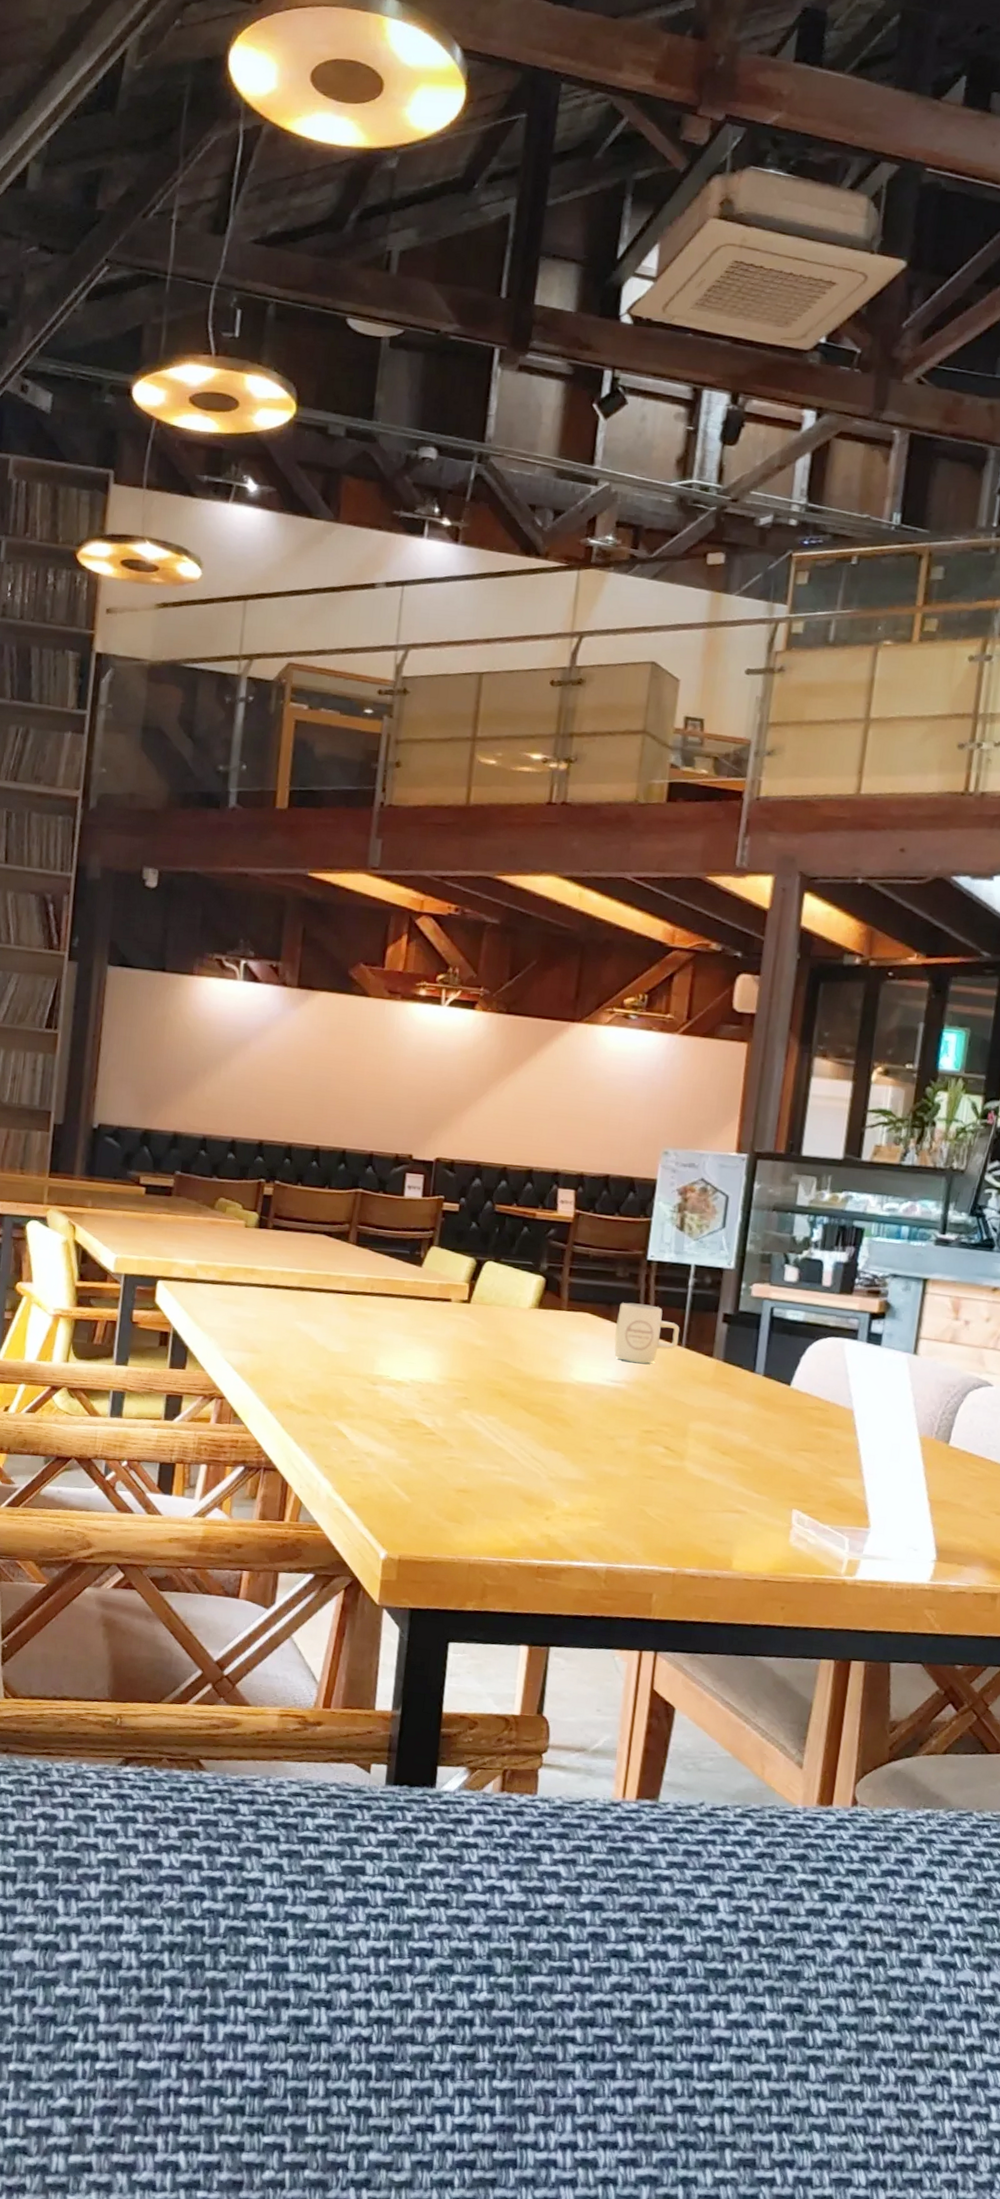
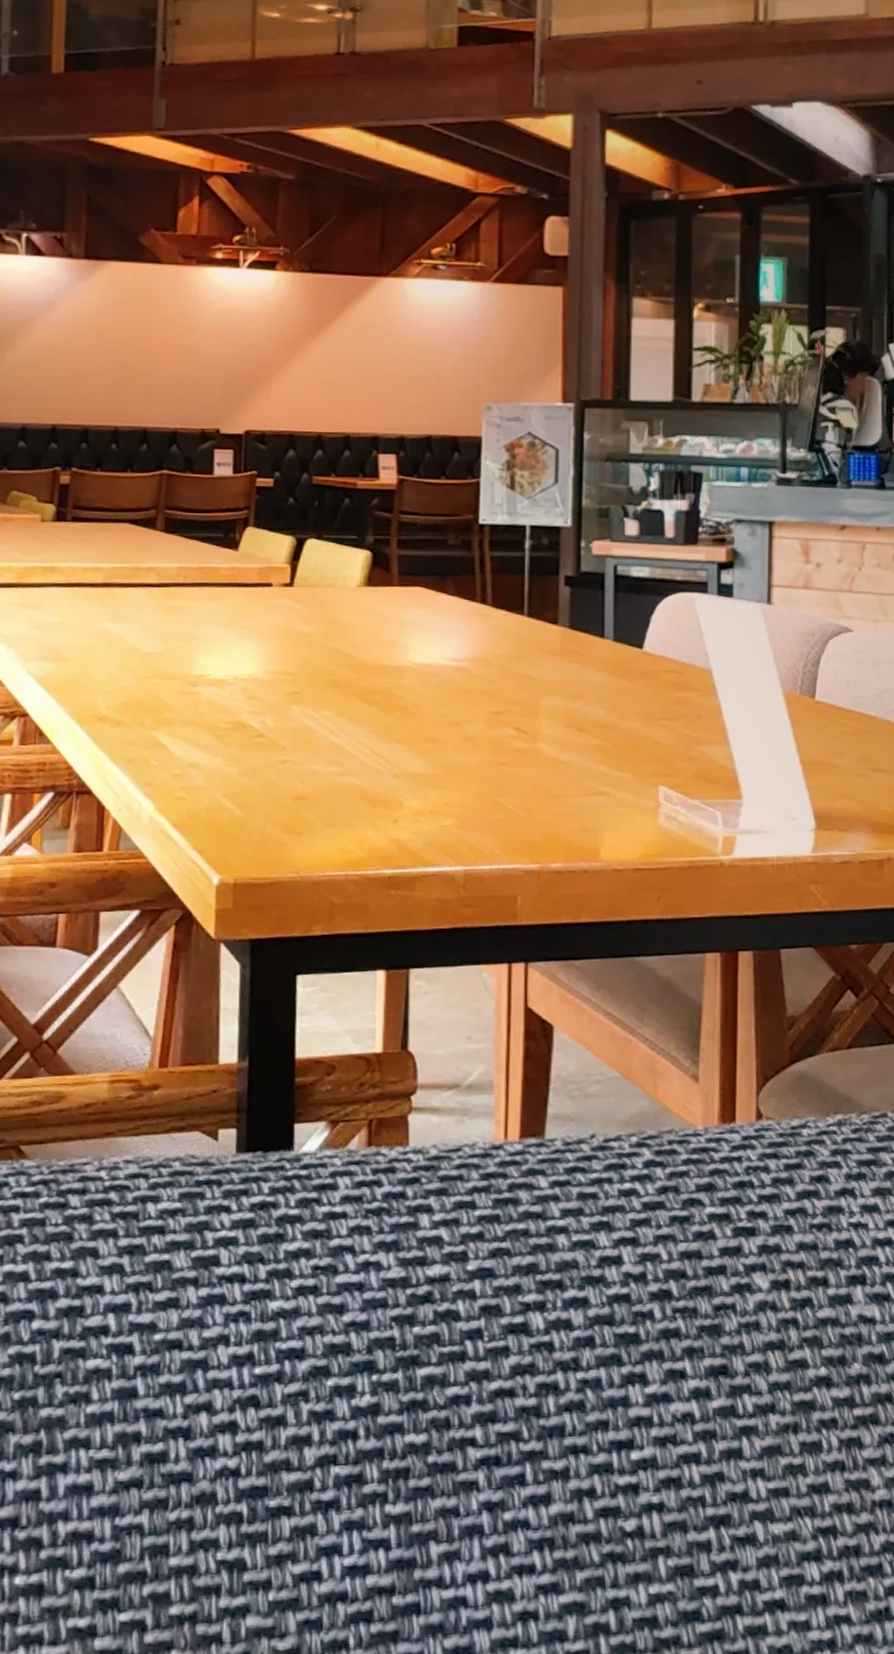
mug: present [614,1302,680,1364] -> none [452,572,521,637]

